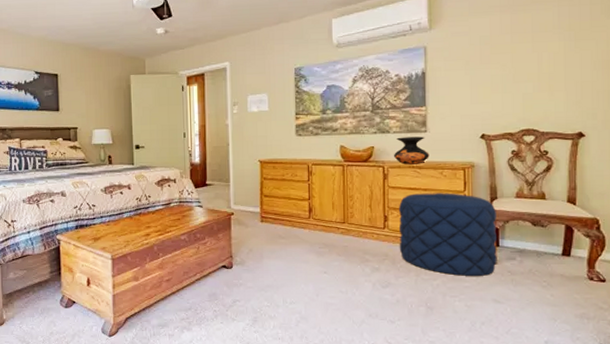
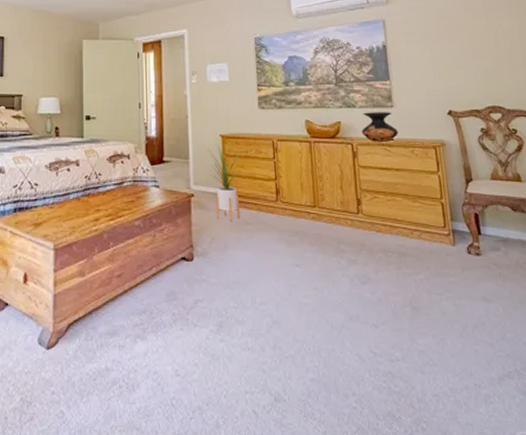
house plant: none [246,166,280,236] -> present [206,141,243,222]
pouf: present [398,193,497,276] -> none [371,173,482,269]

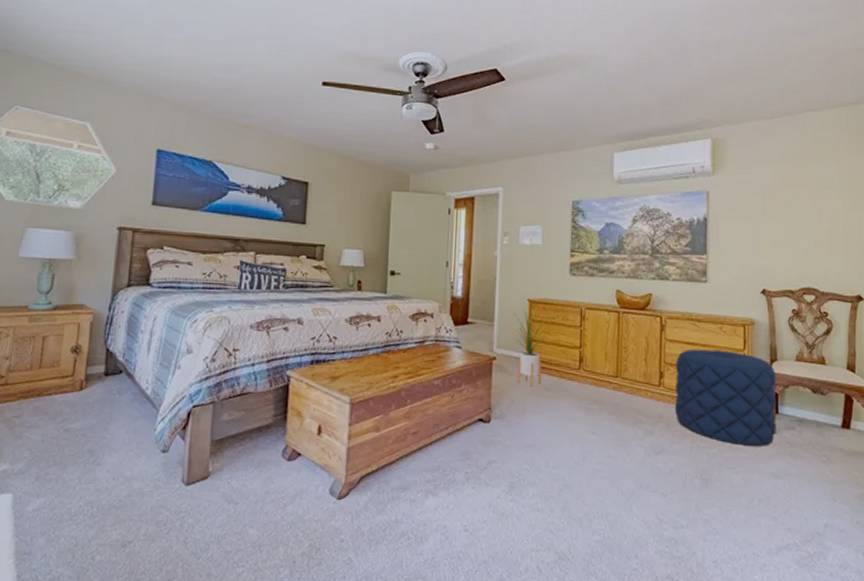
vase: present [362,112,399,142] -> none [673,285,709,317]
pouf: none [371,173,482,269] -> present [674,349,776,446]

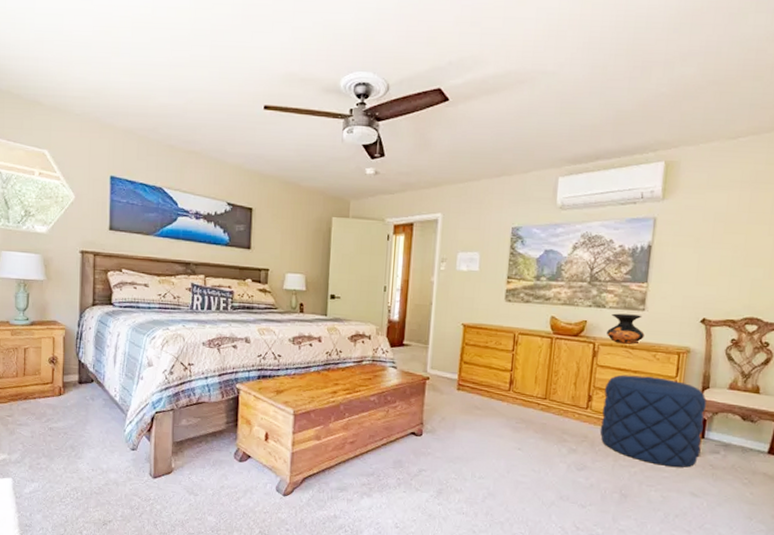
house plant: present [512,306,549,387] -> none [446,330,483,405]
vase: none [673,285,709,317] -> present [607,313,645,344]

